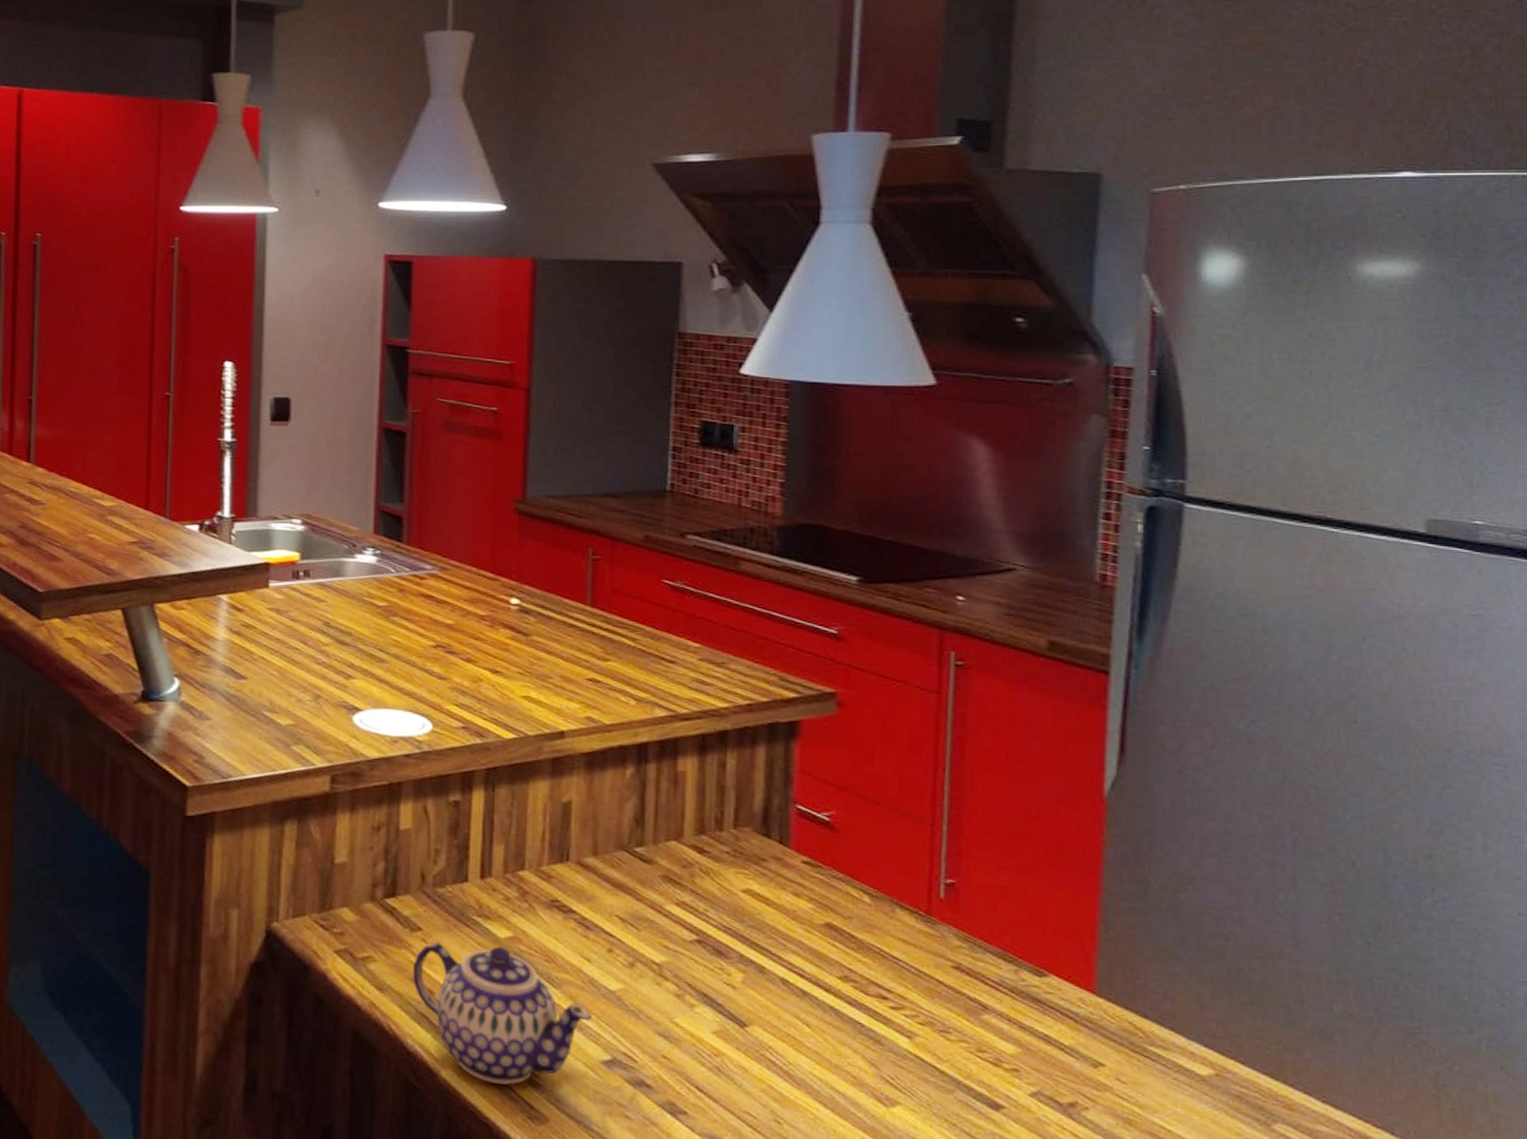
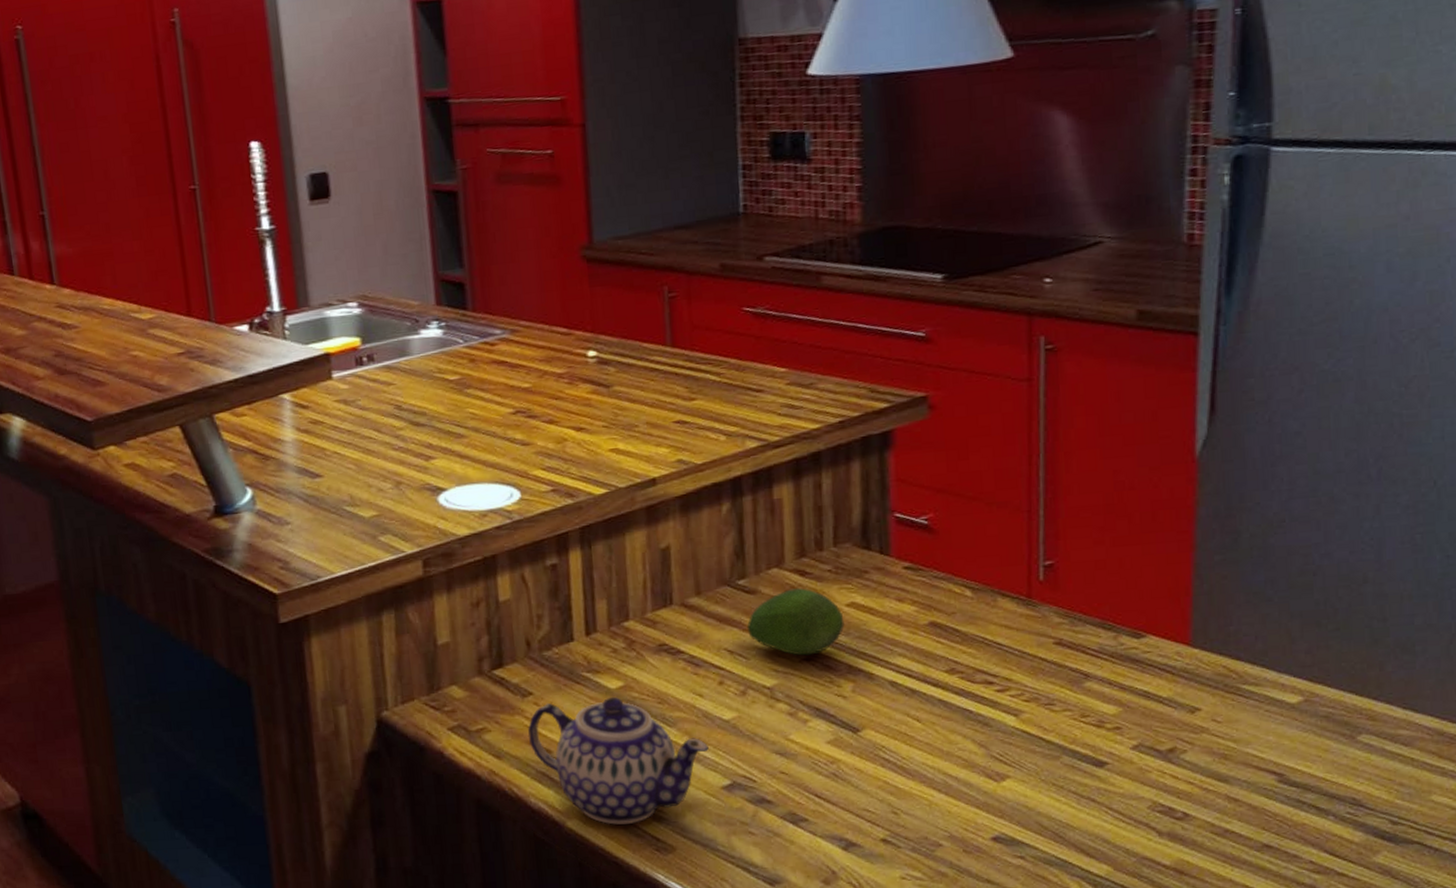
fruit: none [640,864,739,937] -> present [746,587,845,656]

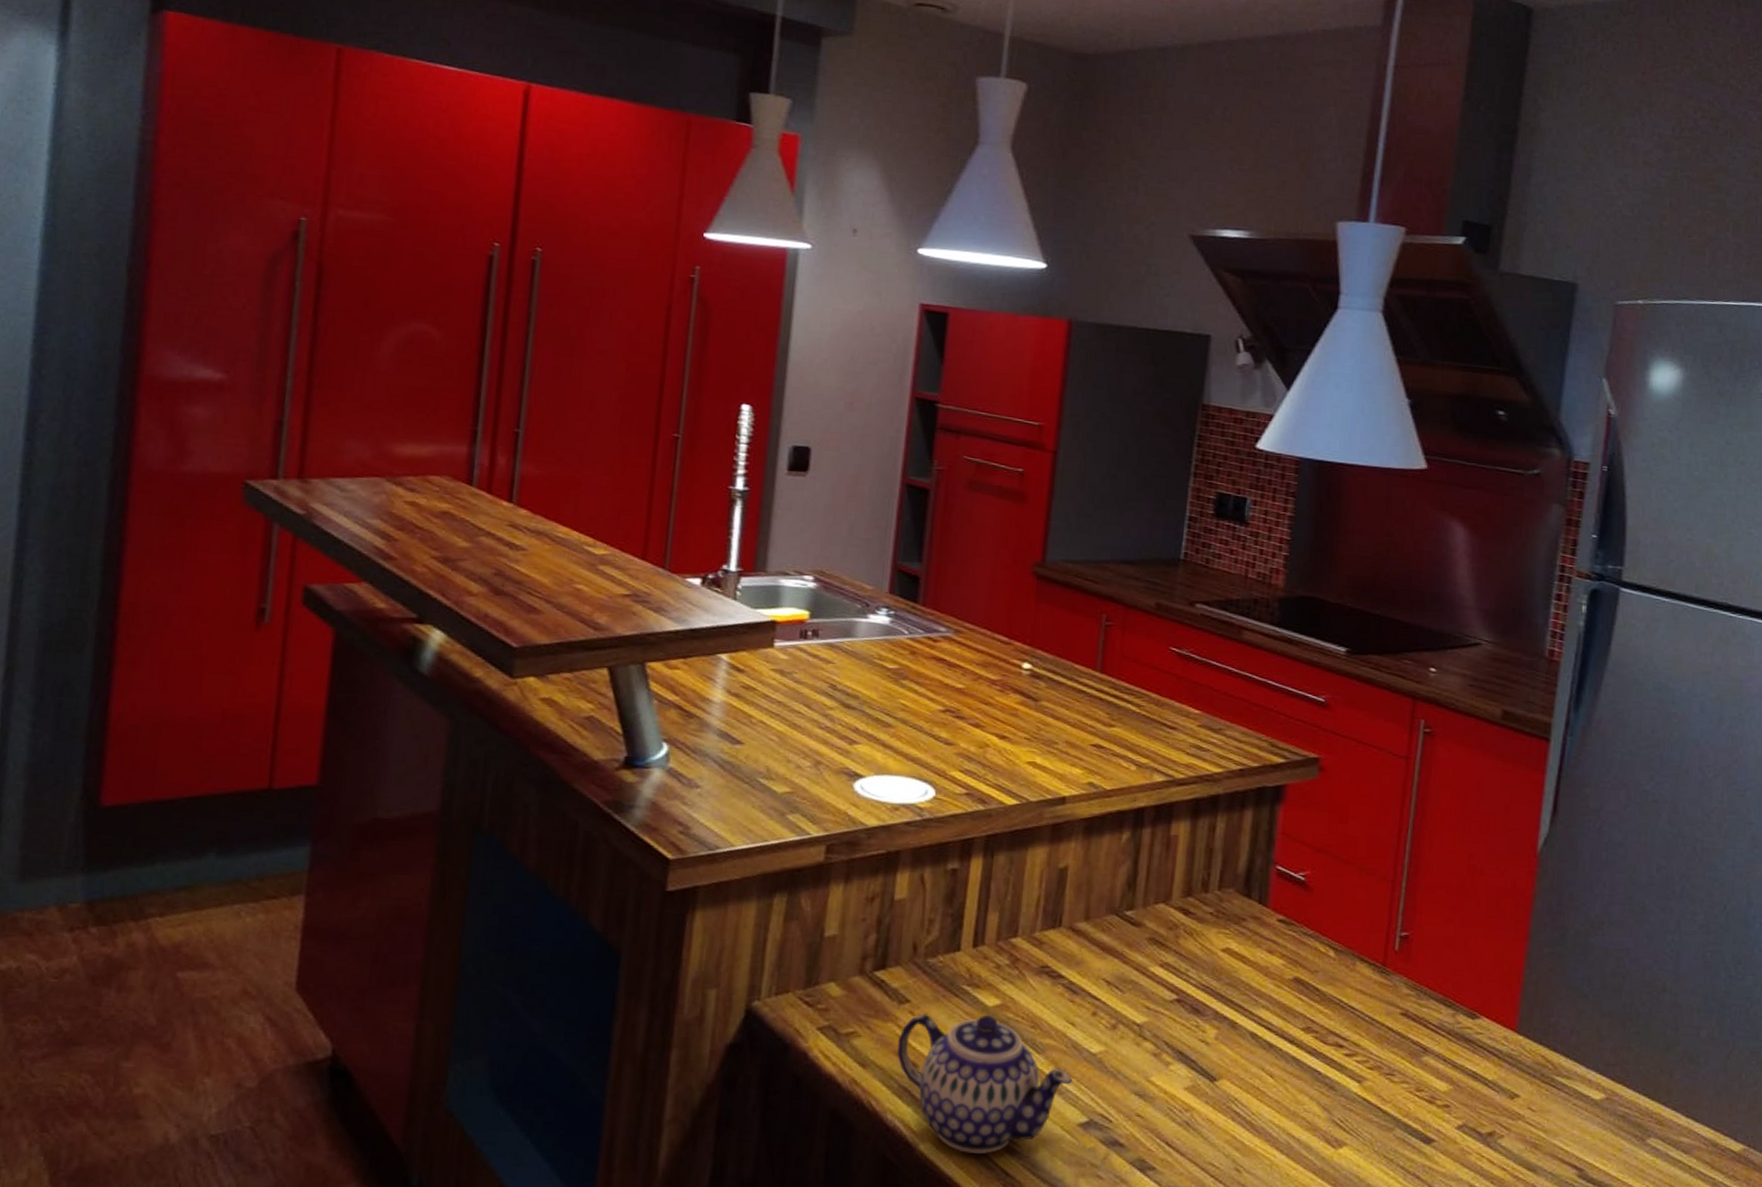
fruit: present [746,587,845,656] -> none [1127,925,1218,996]

